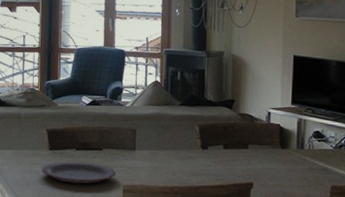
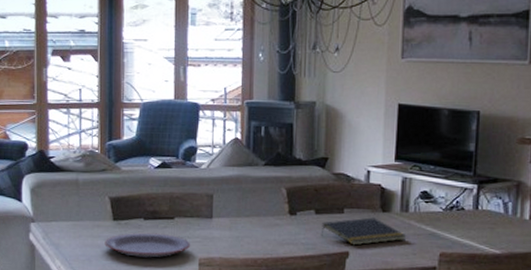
notepad: none [228,153,303,178] -> present [320,217,407,246]

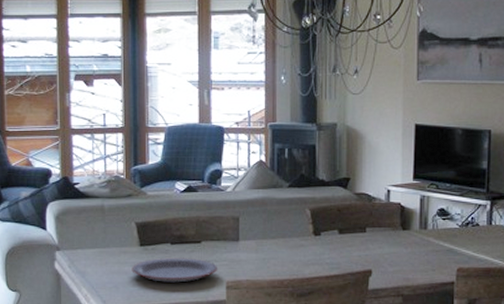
notepad: present [320,217,407,246] -> none [344,235,426,264]

